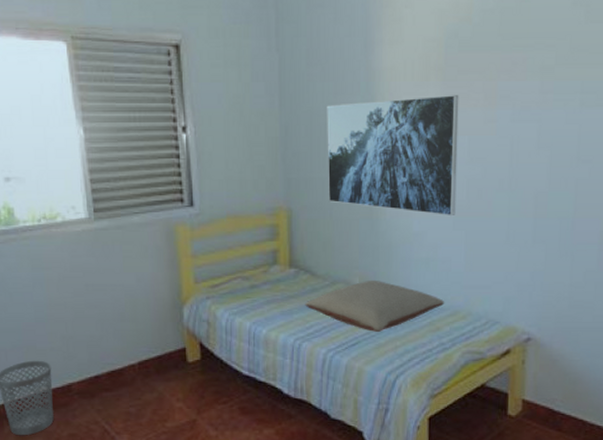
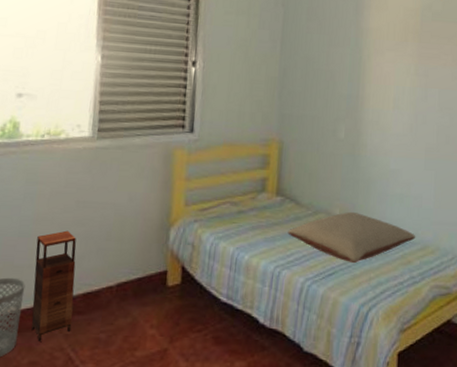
storage cabinet: none [54,314,102,416] -> present [31,230,77,341]
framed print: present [327,95,459,217] -> none [316,53,432,158]

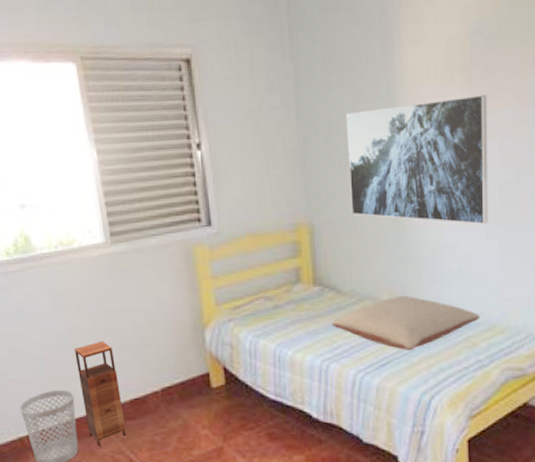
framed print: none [316,53,432,158] -> present [346,95,488,225]

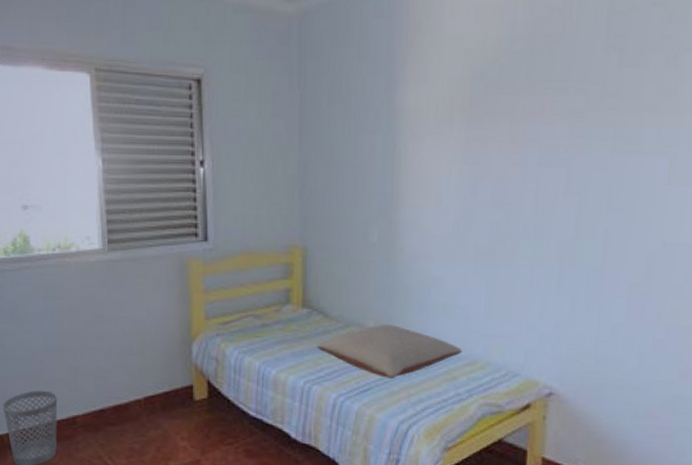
storage cabinet: present [74,341,127,446] -> none [62,345,106,450]
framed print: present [346,95,488,225] -> none [345,137,484,262]

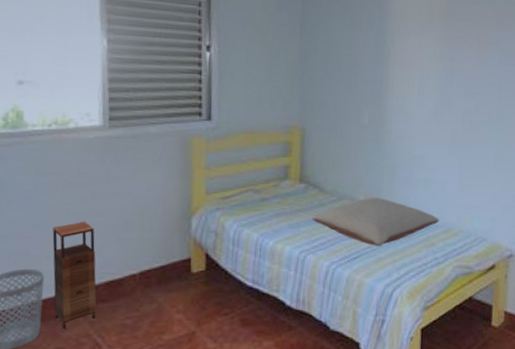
storage cabinet: none [62,345,106,450] -> present [52,221,97,329]

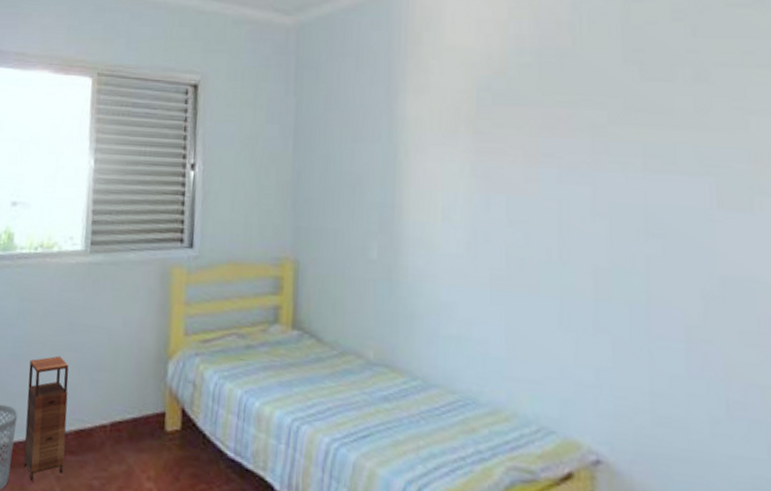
pillow: present [312,198,440,247] -> none [307,355,482,425]

